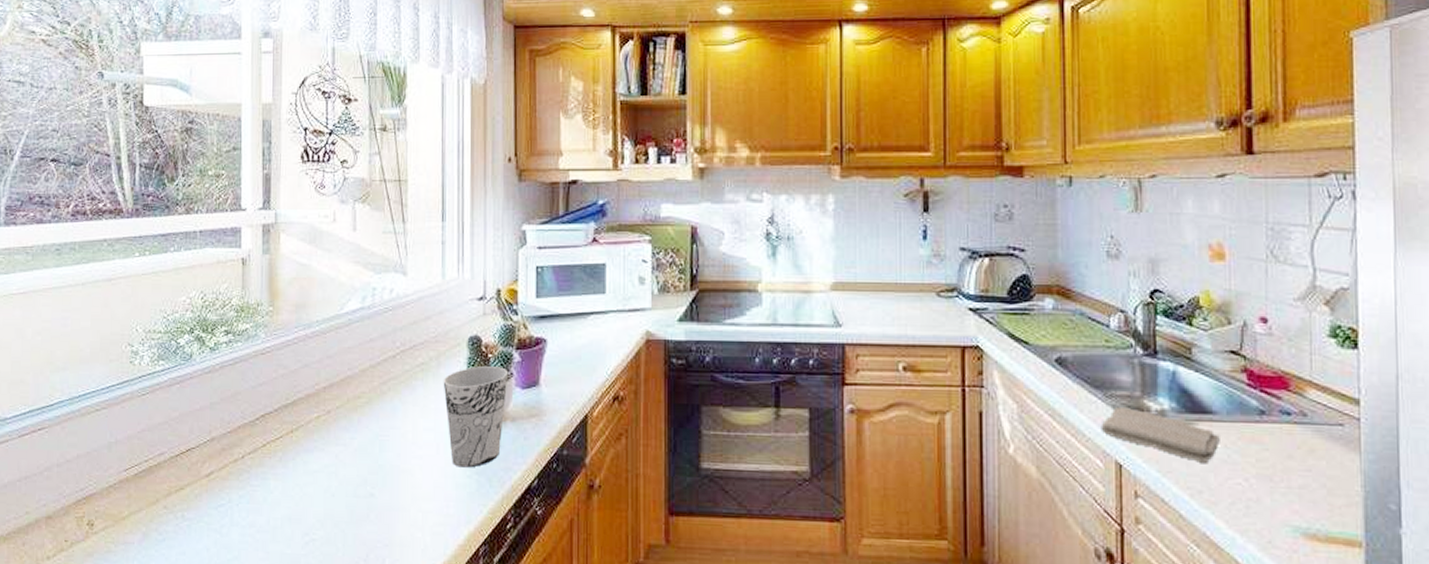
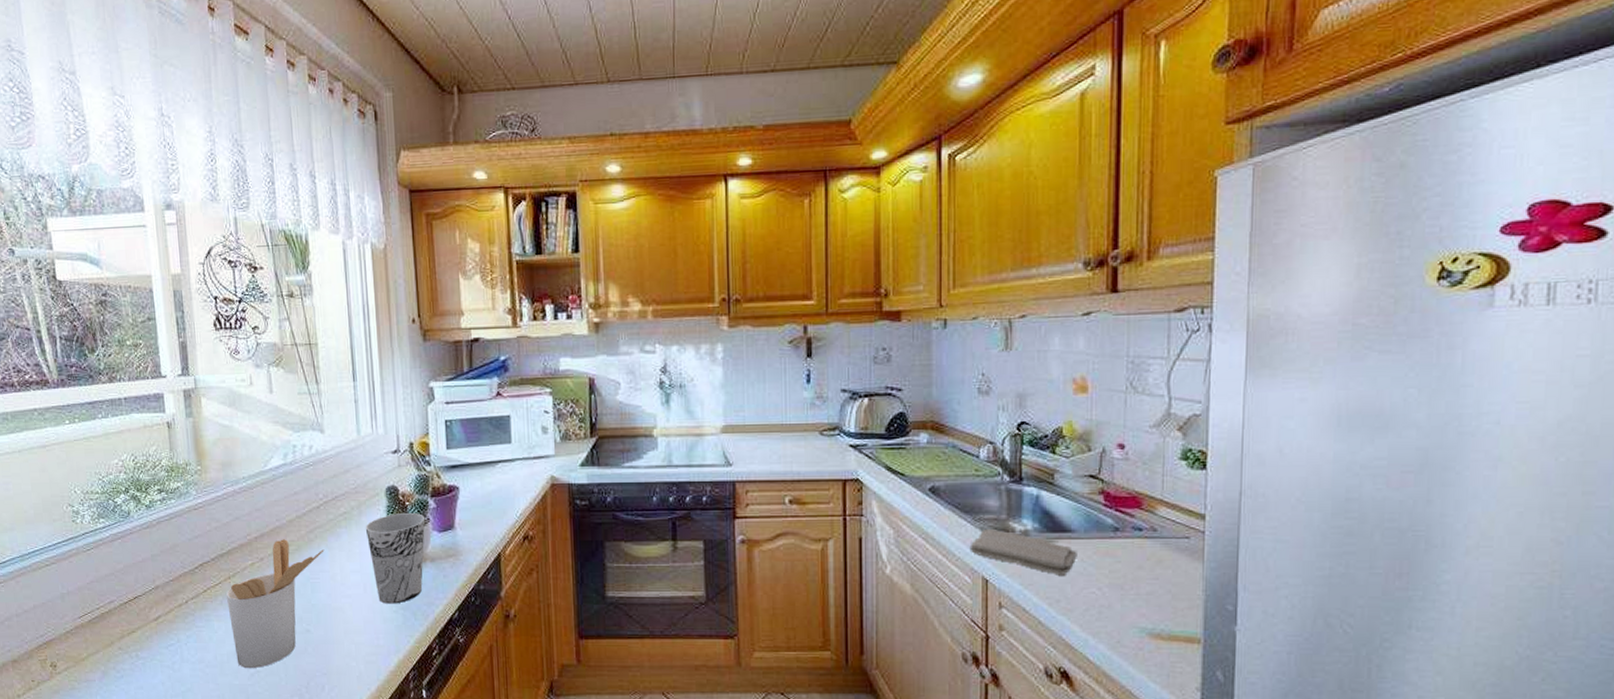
utensil holder: none [286,390,397,536] -> present [226,539,324,669]

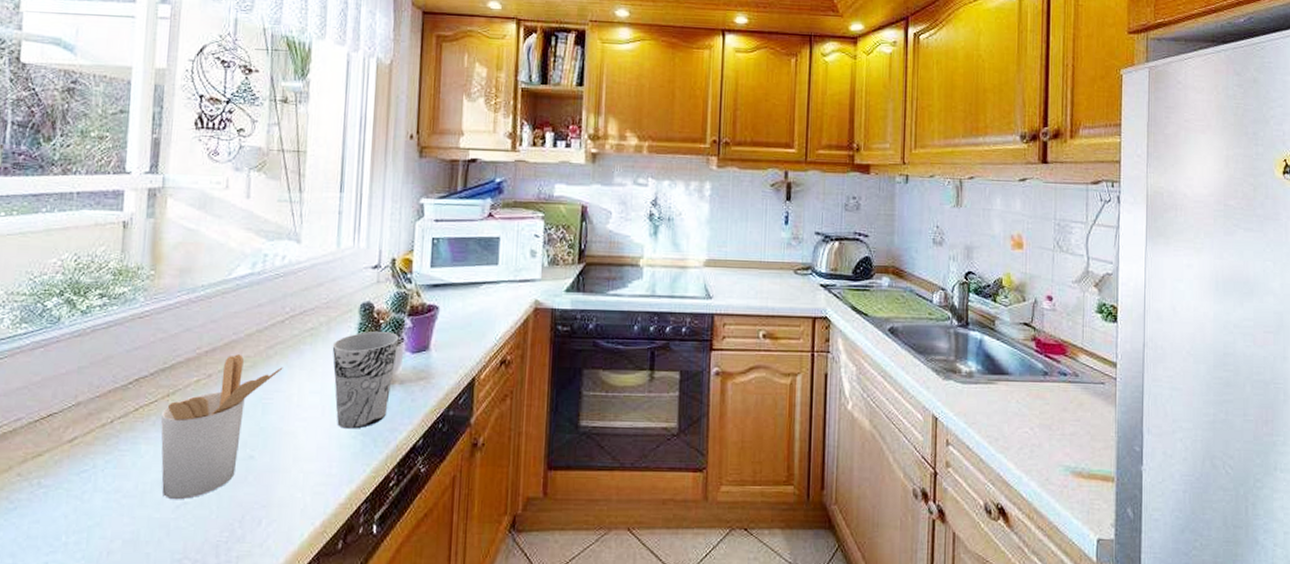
washcloth: present [969,528,1077,575] -> none [922,369,1013,415]

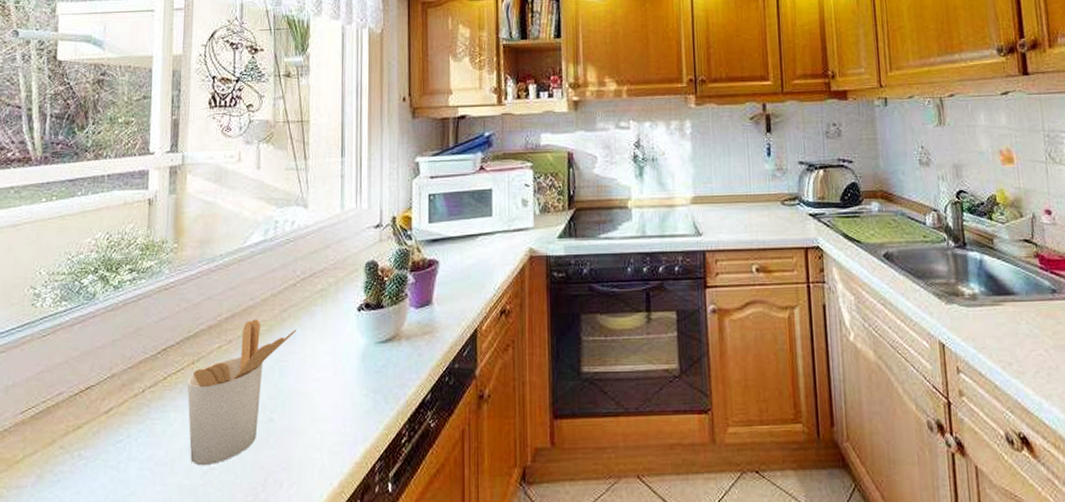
cup: present [332,331,399,429] -> none [341,289,403,387]

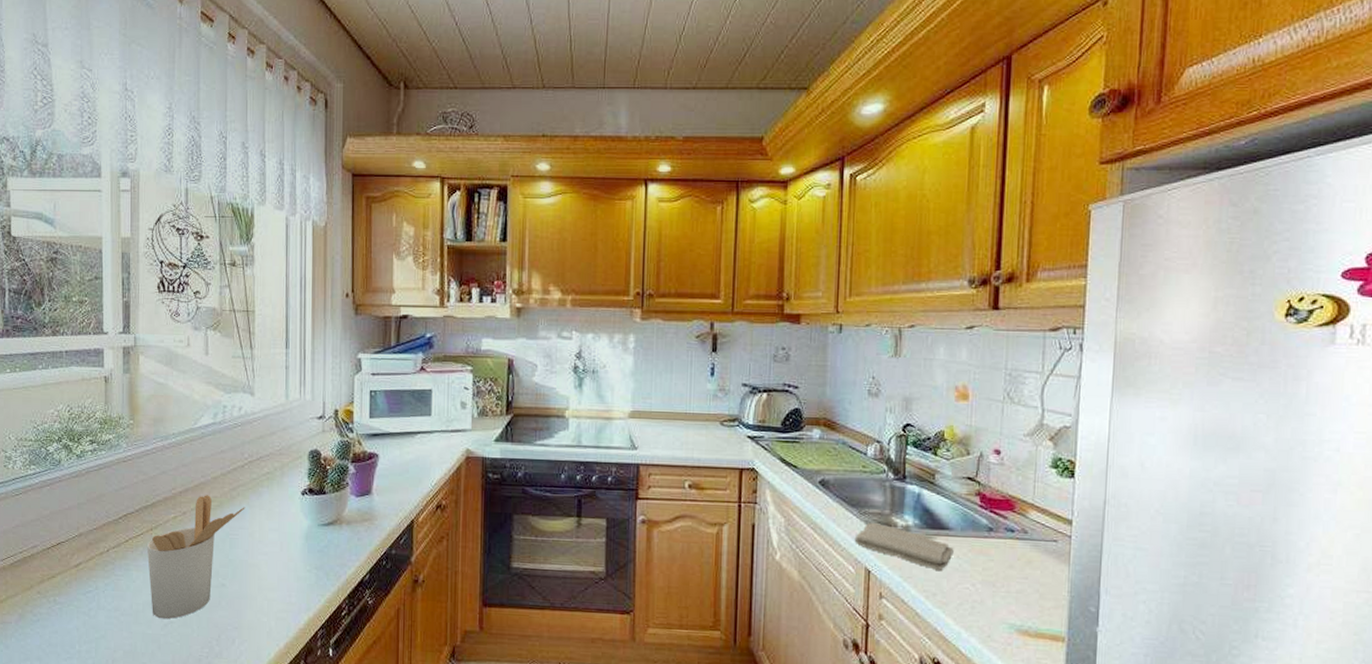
washcloth: none [924,293,1023,338] -> present [854,522,954,570]

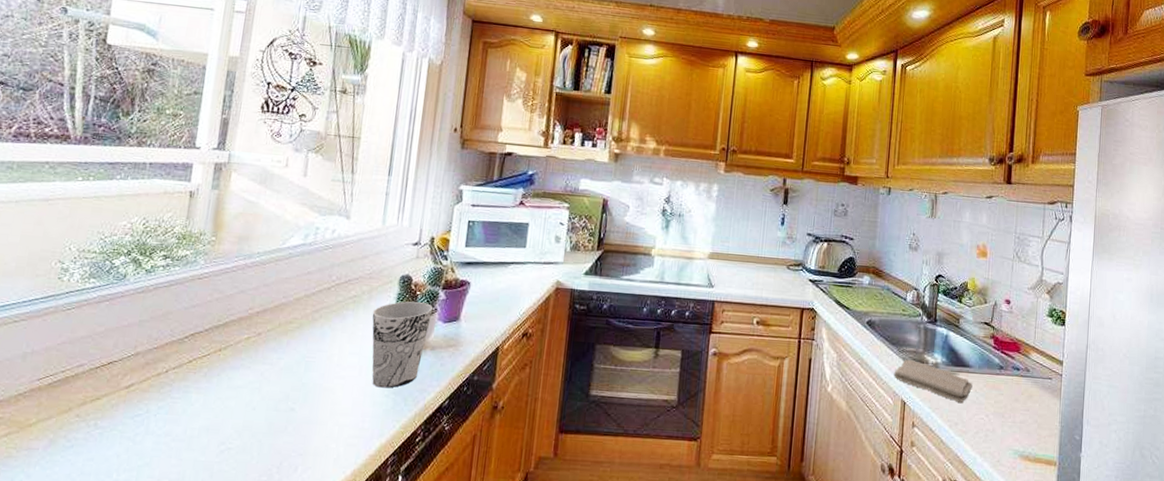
utensil holder: present [146,495,245,619] -> none [208,316,327,445]
cup: none [286,476,345,564] -> present [371,301,433,388]

